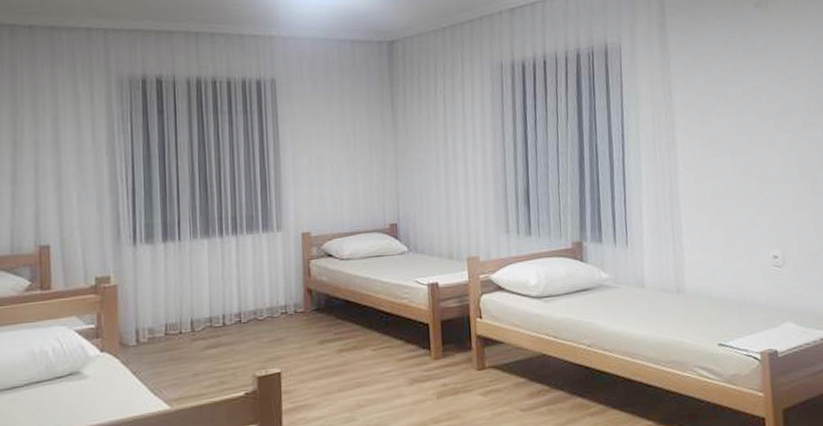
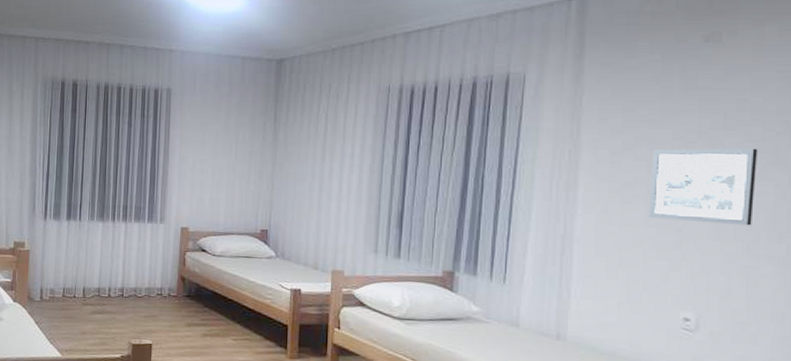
picture frame: none [730,98,811,169] -> present [648,148,759,226]

